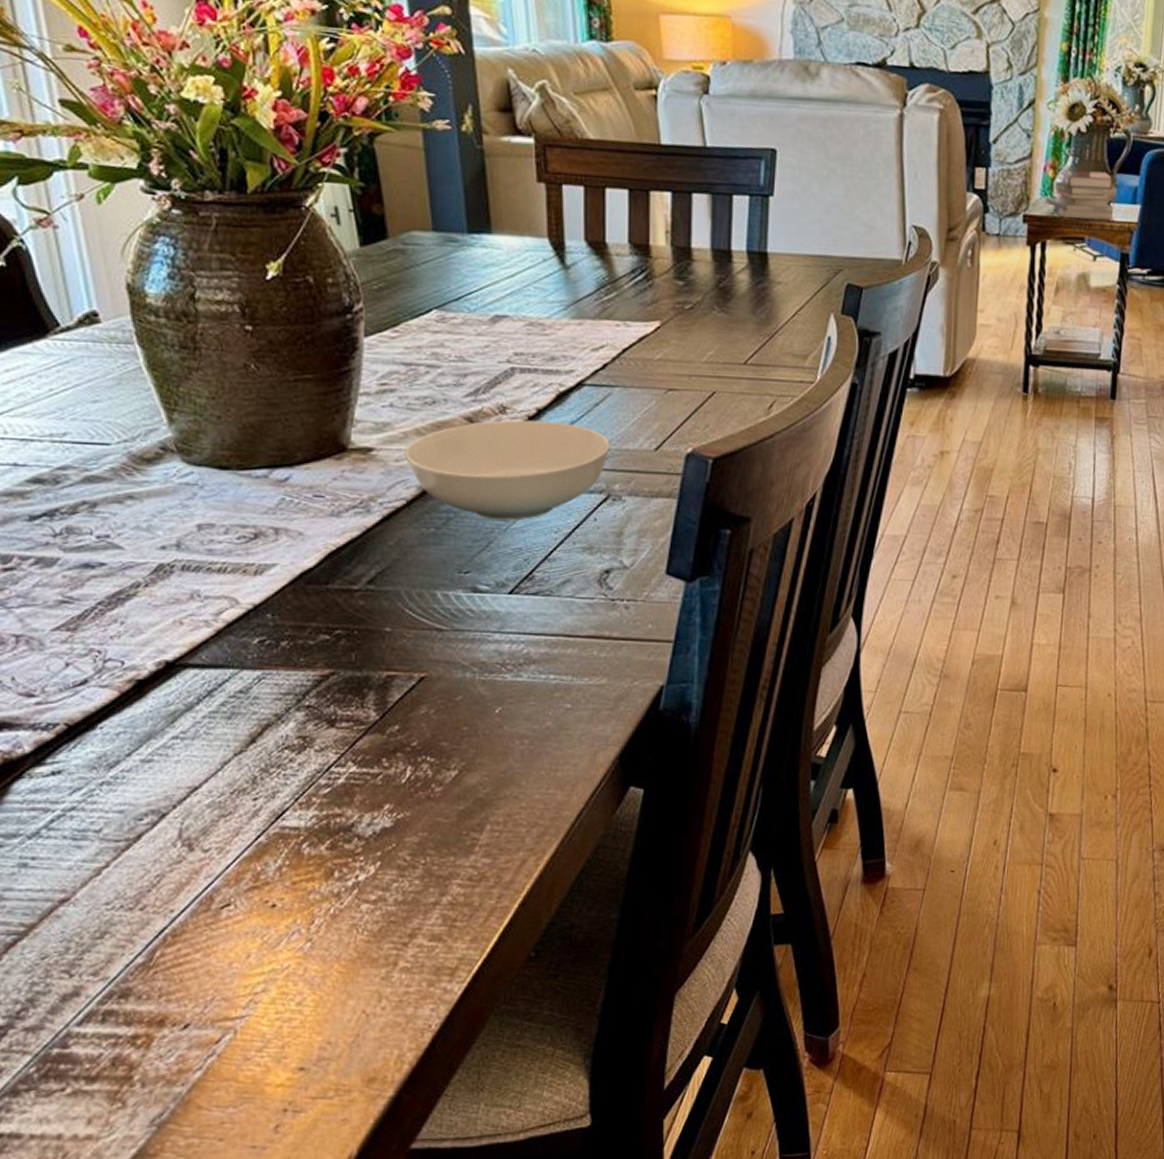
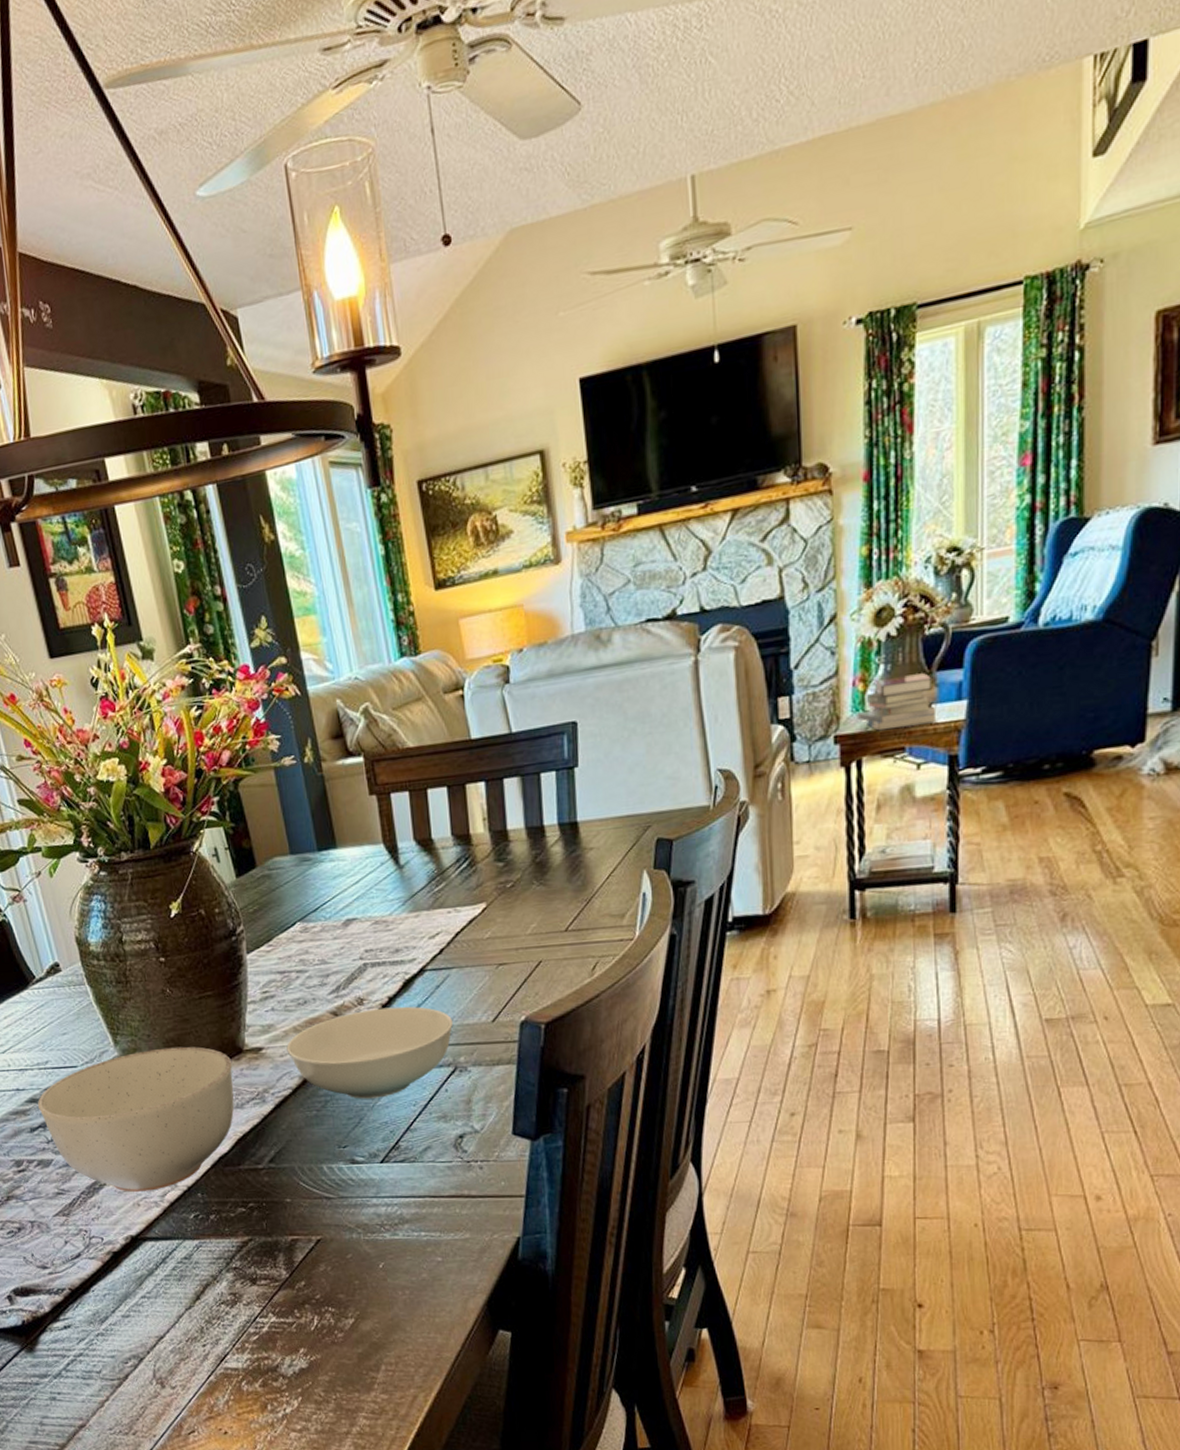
bowl: none [45,434,331,607] -> present [38,1046,235,1192]

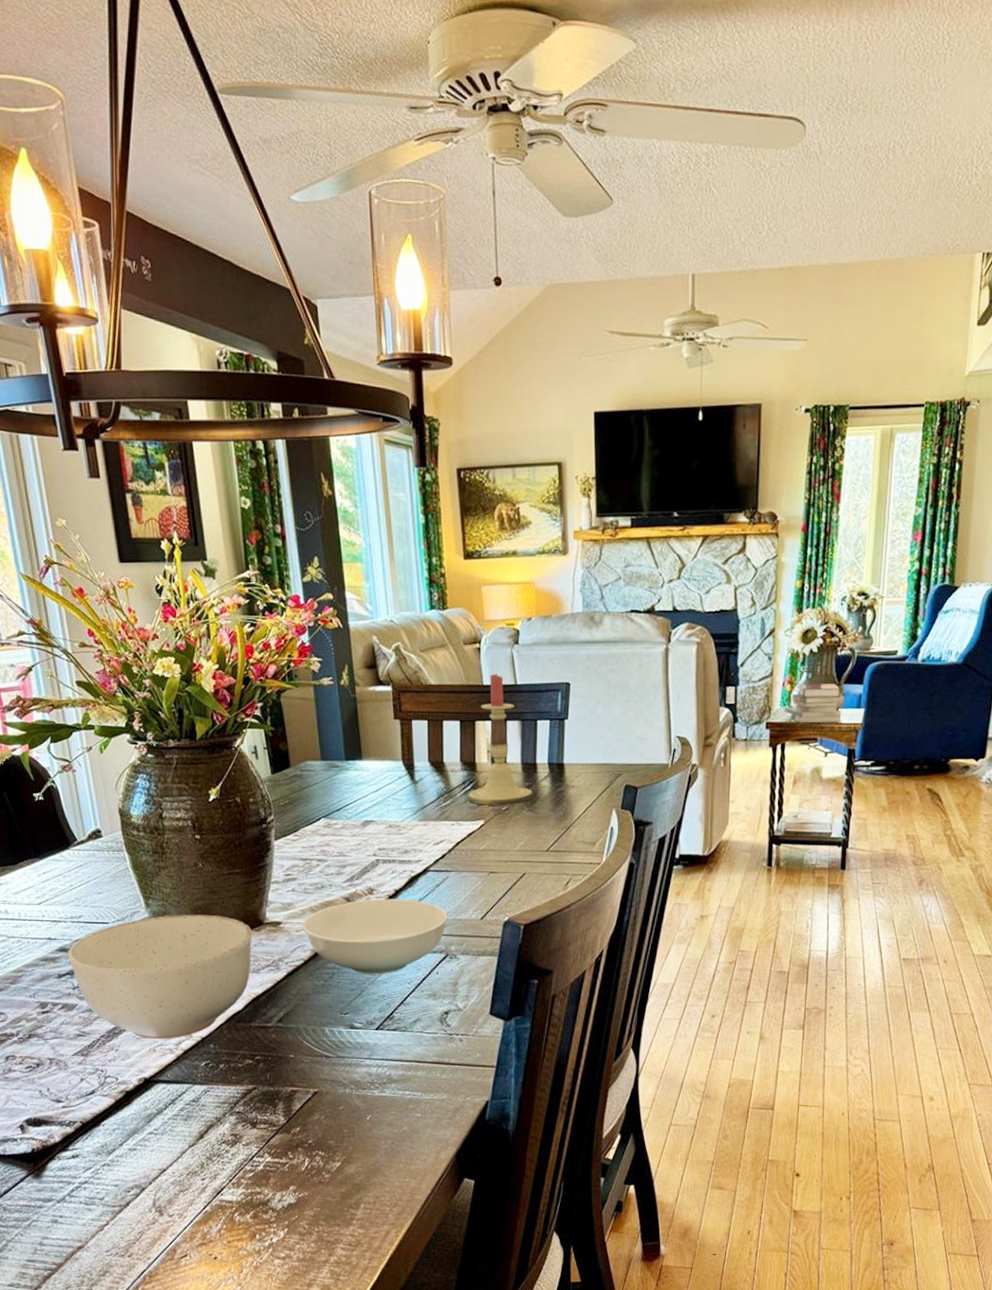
candlestick: none [464,723,544,885] -> present [468,673,534,806]

